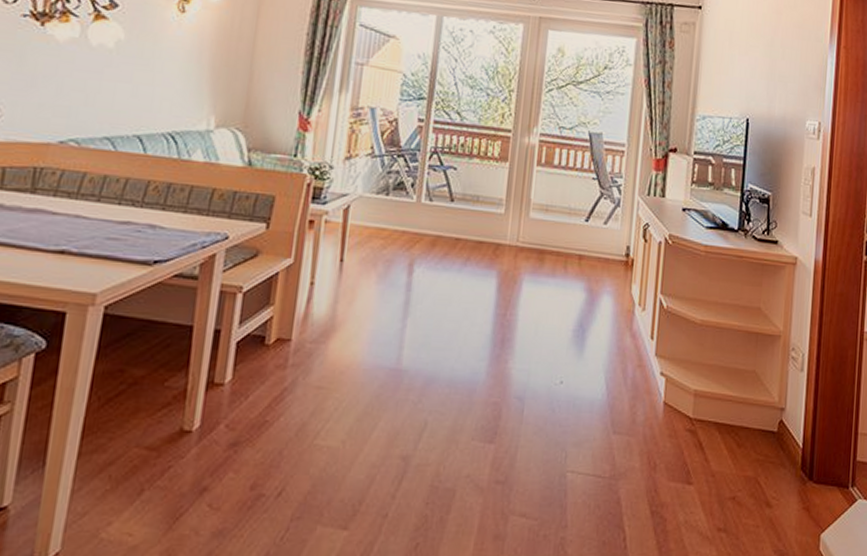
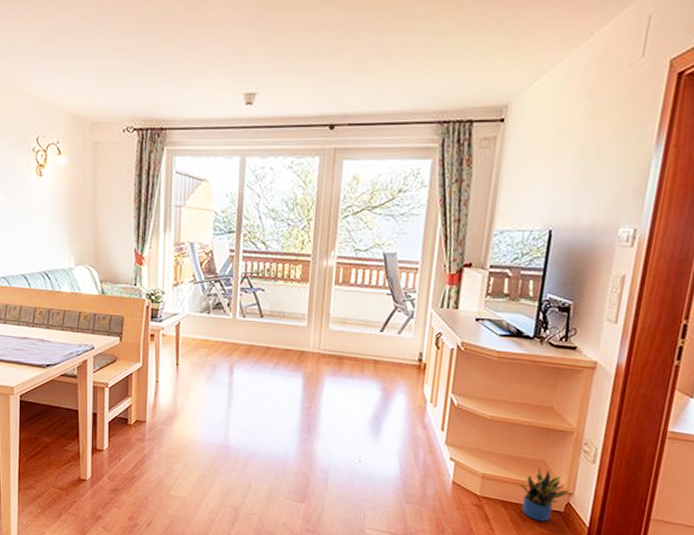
potted plant: none [733,377,781,446] -> present [520,465,569,522]

